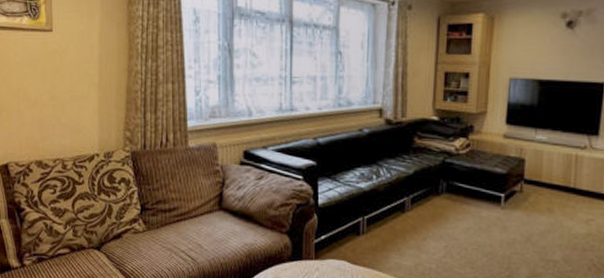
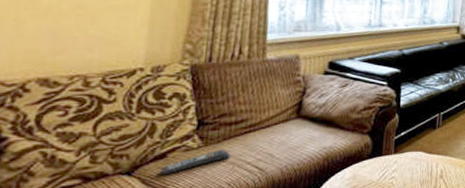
remote control: none [119,235,168,254] -> present [160,150,231,176]

